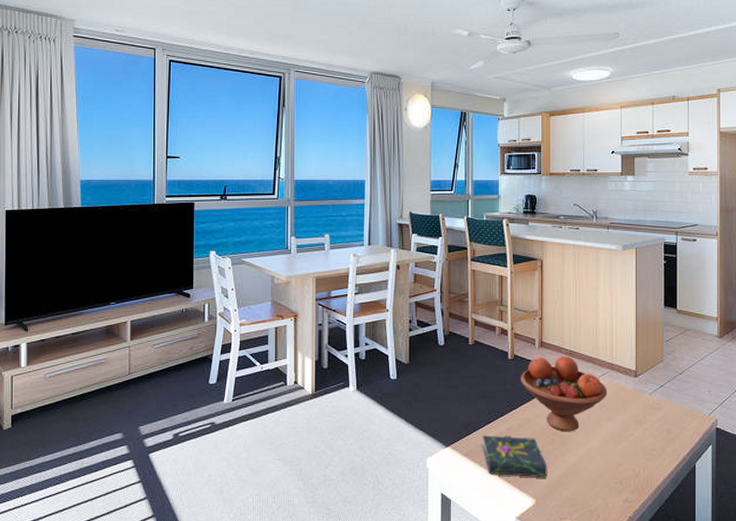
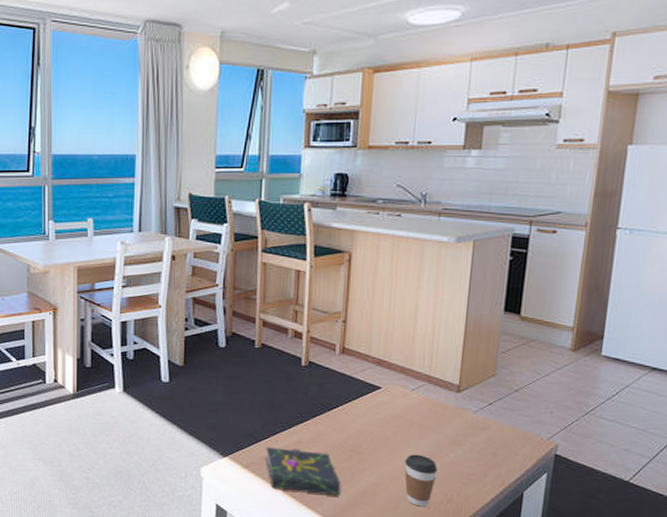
fruit bowl: present [521,356,608,432] -> none [315,365,421,449]
coffee cup: none [598,434,625,483] -> present [404,454,438,507]

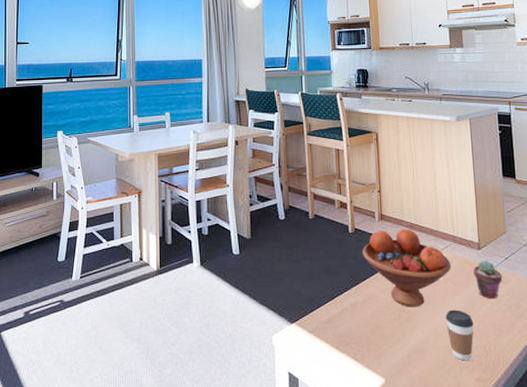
book: present [265,447,341,497] -> none [327,311,396,356]
fruit bowl: none [315,365,421,449] -> present [362,229,452,307]
potted succulent: none [446,404,482,447] -> present [473,260,503,299]

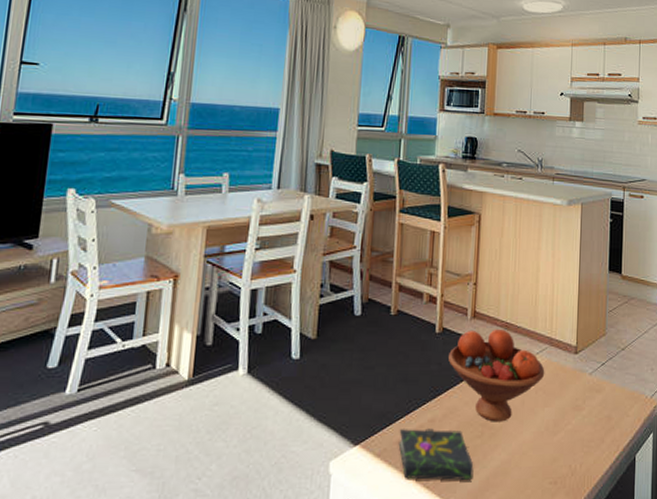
book: none [327,311,396,356] -> present [398,428,474,481]
coffee cup: present [445,310,474,361] -> none [532,424,562,483]
potted succulent: present [473,260,503,299] -> none [567,366,597,411]

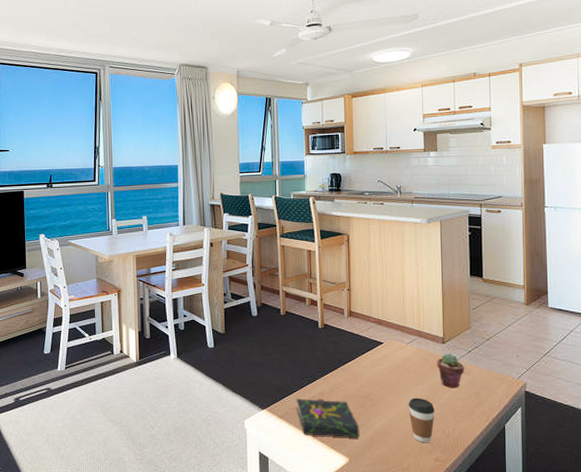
fruit bowl: present [449,329,545,422] -> none [331,325,416,396]
coffee cup: none [532,424,562,483] -> present [408,398,435,443]
potted succulent: none [567,366,597,411] -> present [437,353,465,389]

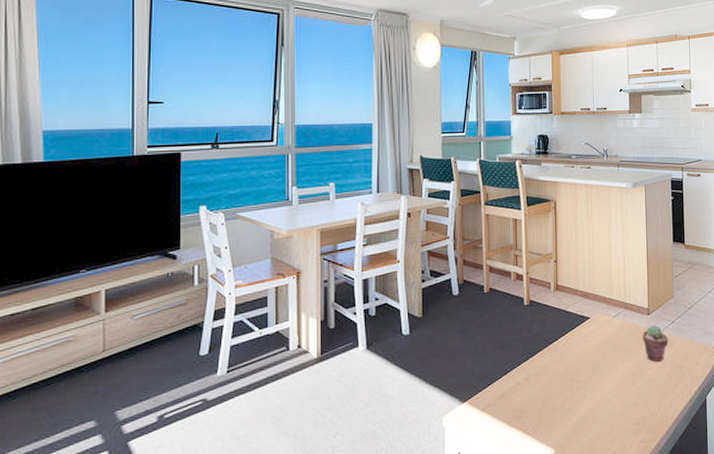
book: present [296,399,360,438] -> none [499,385,566,428]
coffee cup: present [408,398,435,443] -> none [614,375,641,425]

